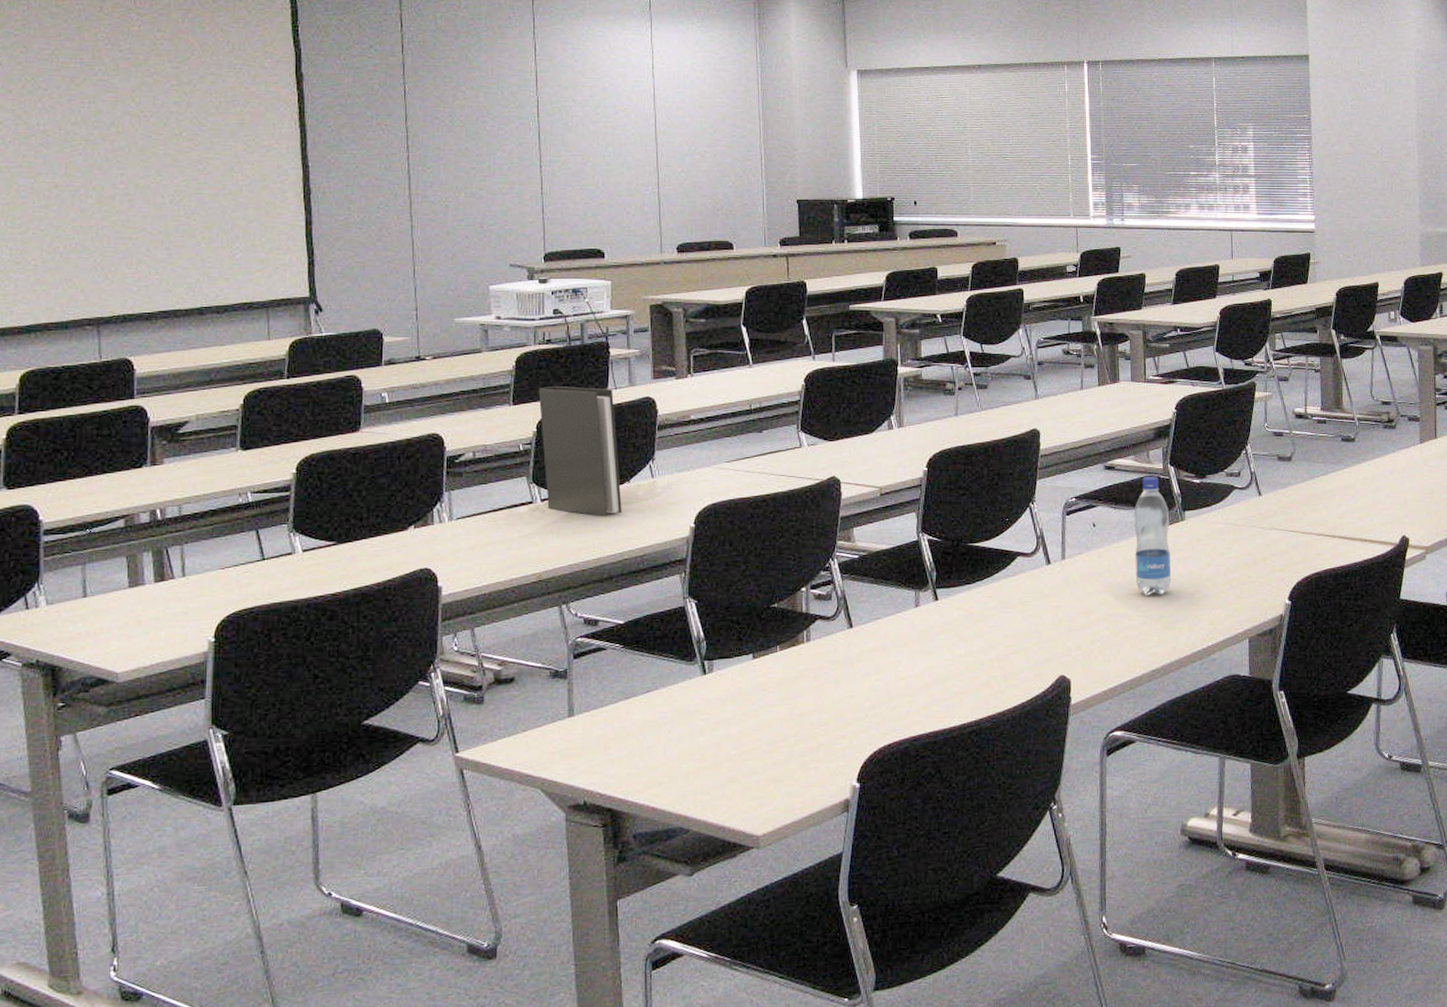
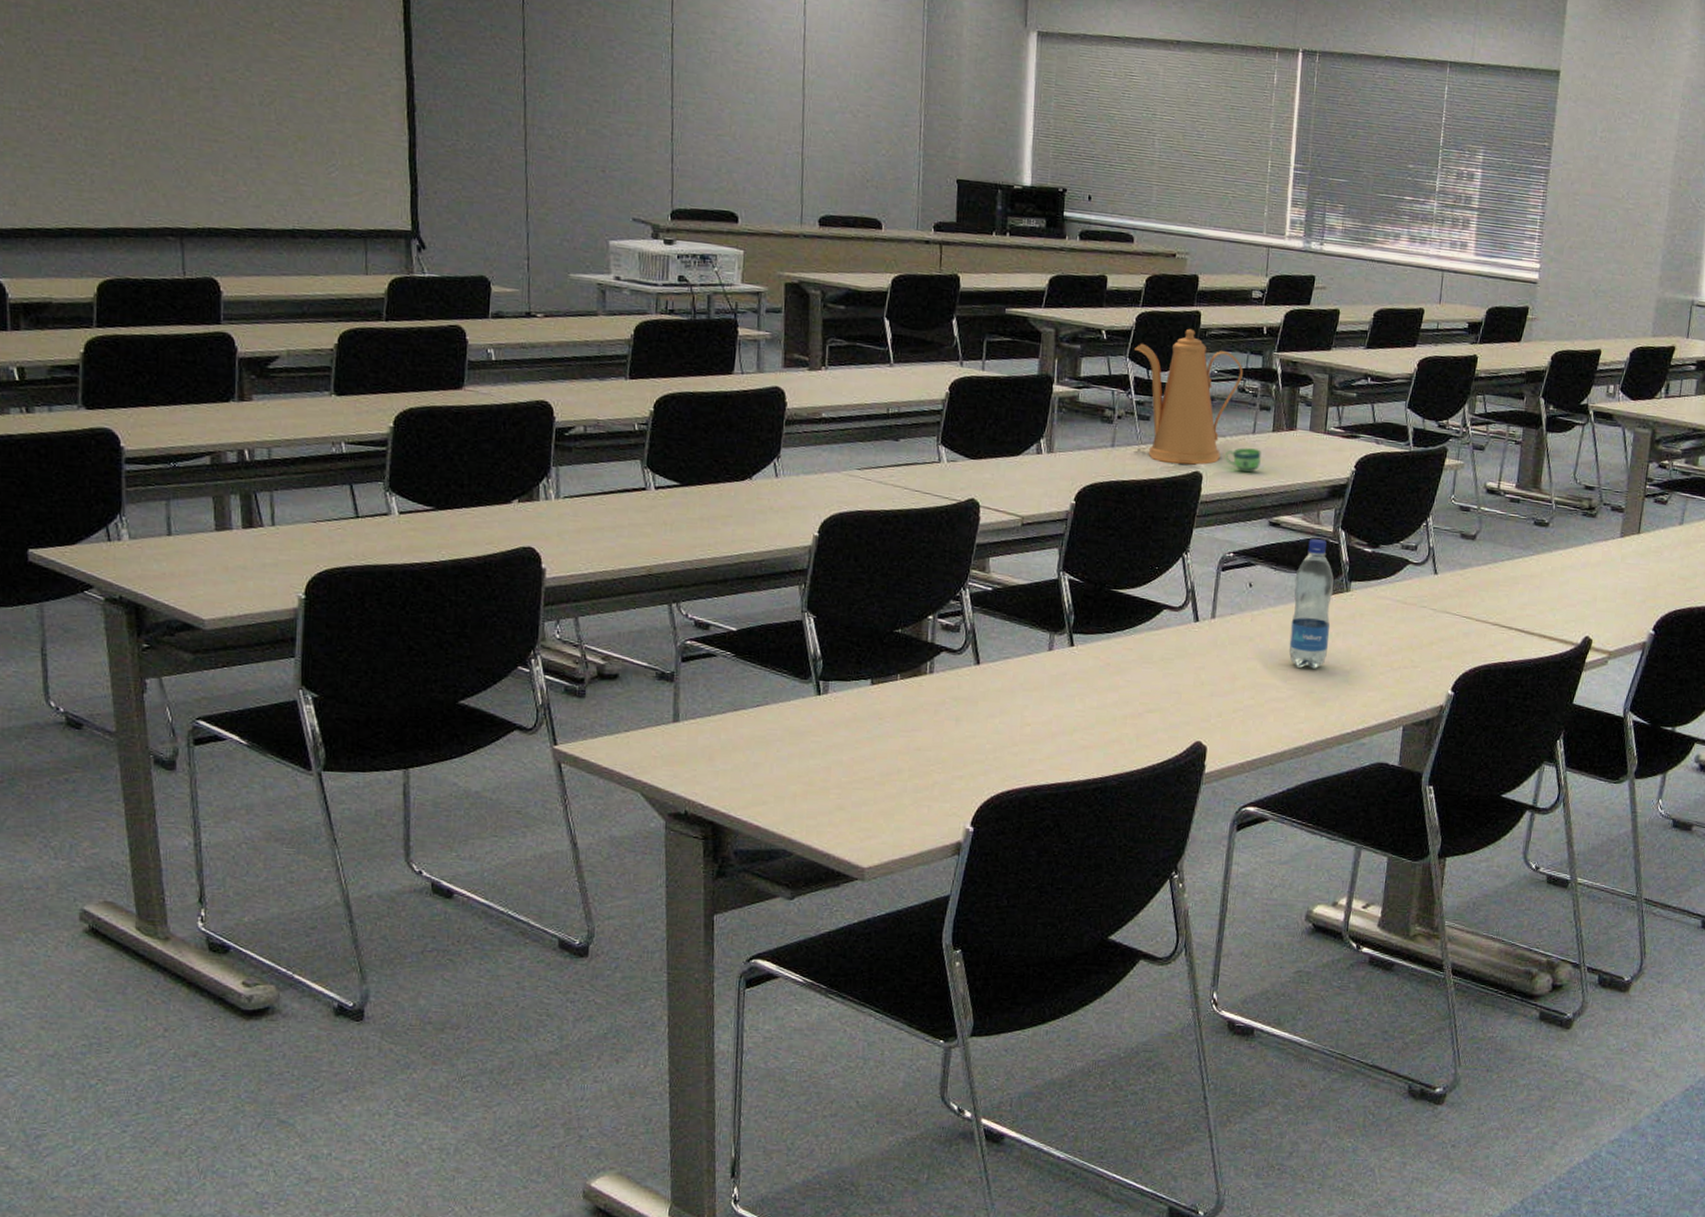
binder: present [538,386,622,517] -> none [657,362,742,514]
coffee pot: none [968,304,1066,424] -> present [1135,328,1243,465]
cup: none [1057,403,1091,425] -> present [1224,448,1261,473]

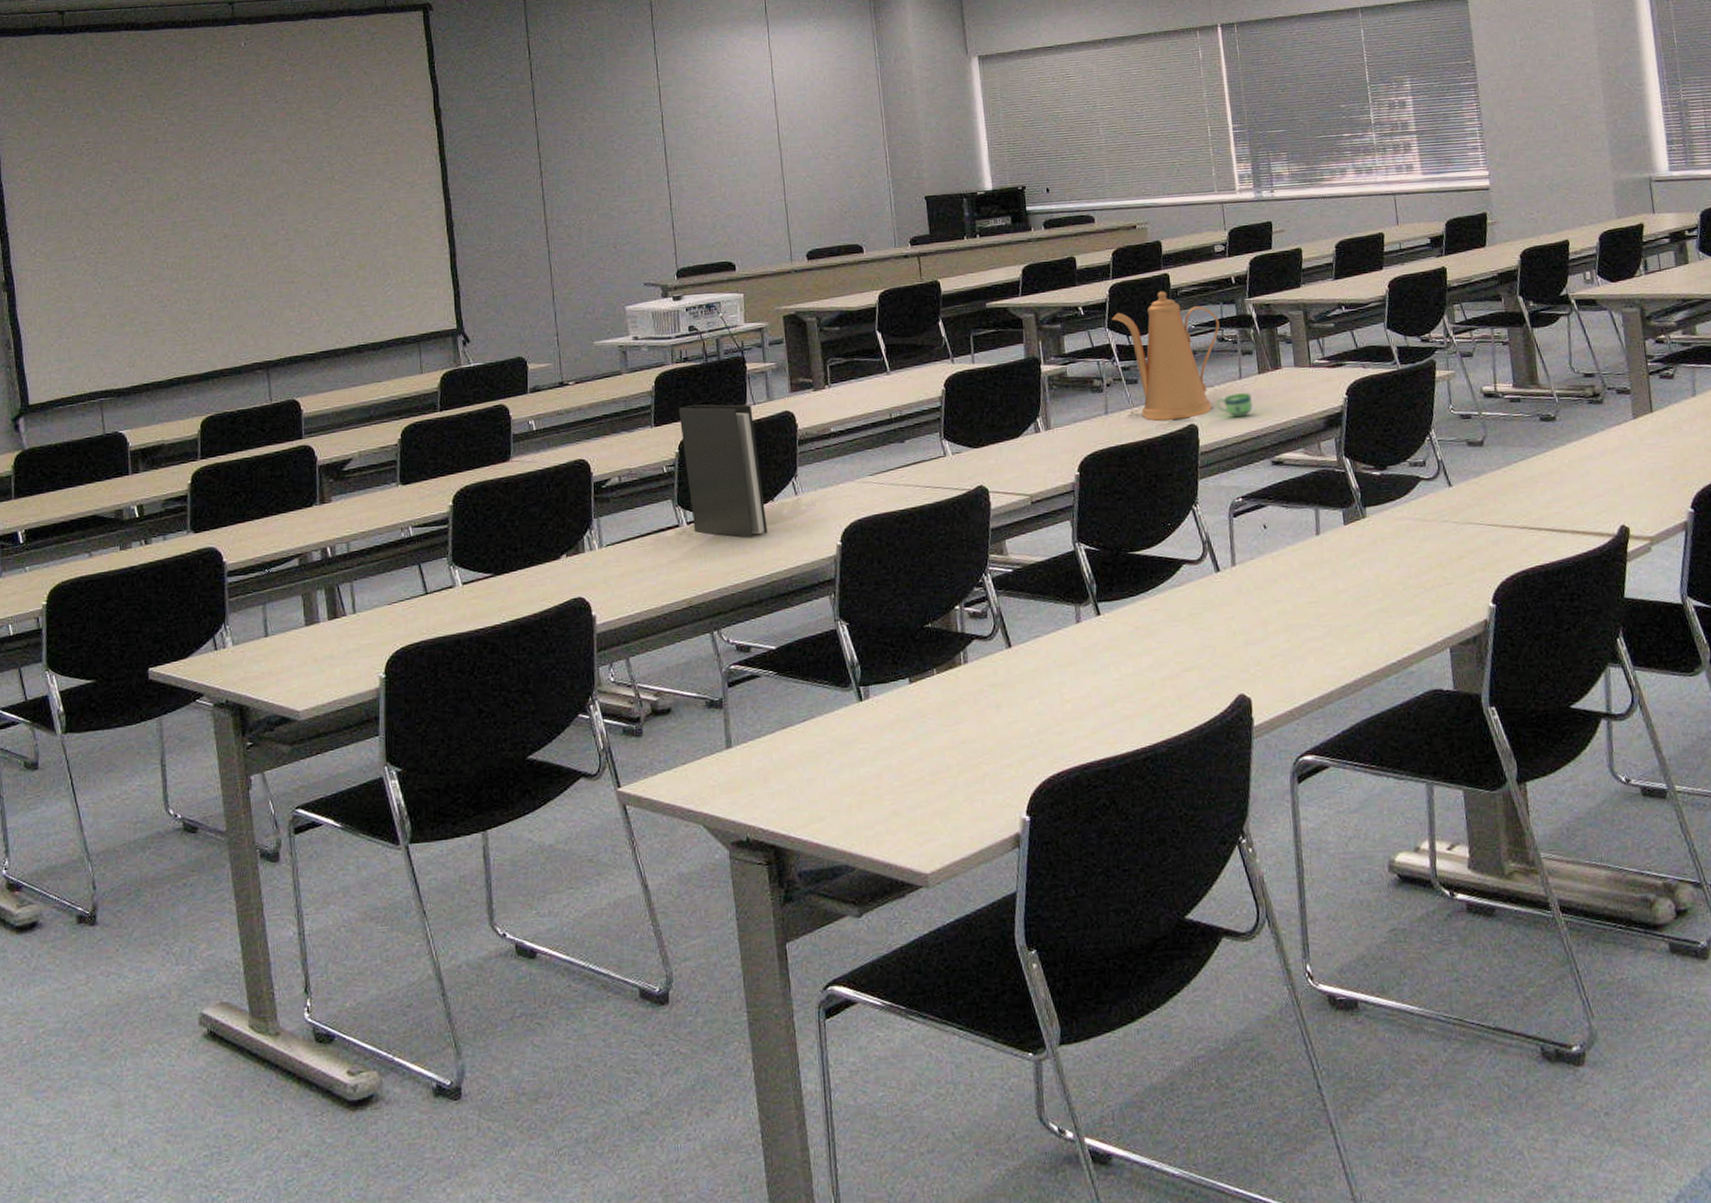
binder: none [657,362,742,514] -> present [678,404,768,538]
bottle: present [1288,539,1334,670] -> none [1308,470,1356,603]

